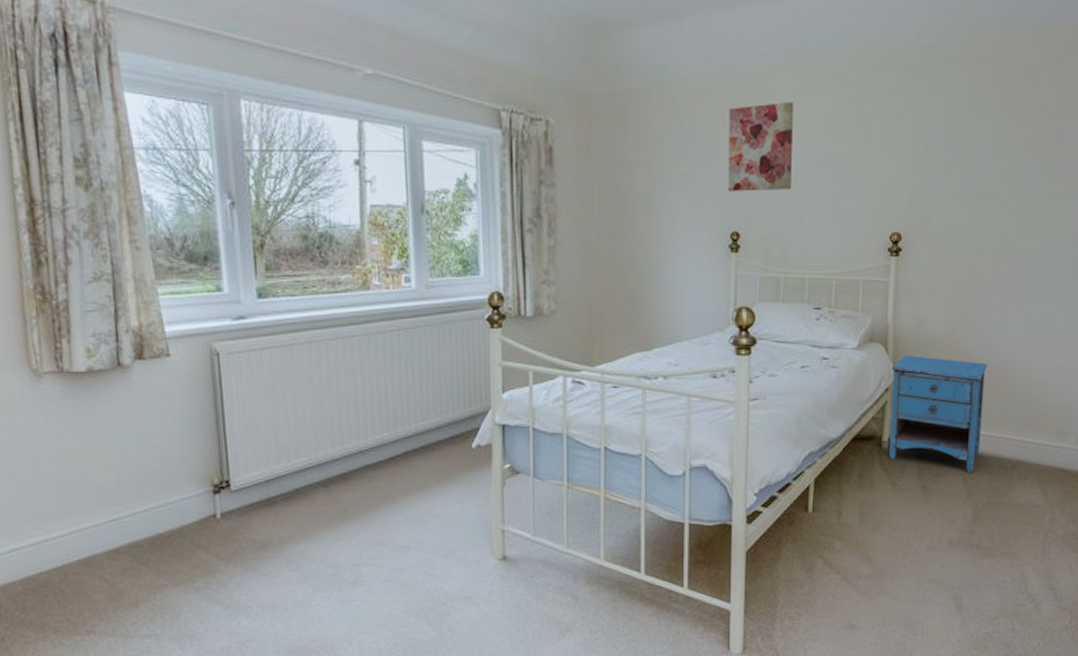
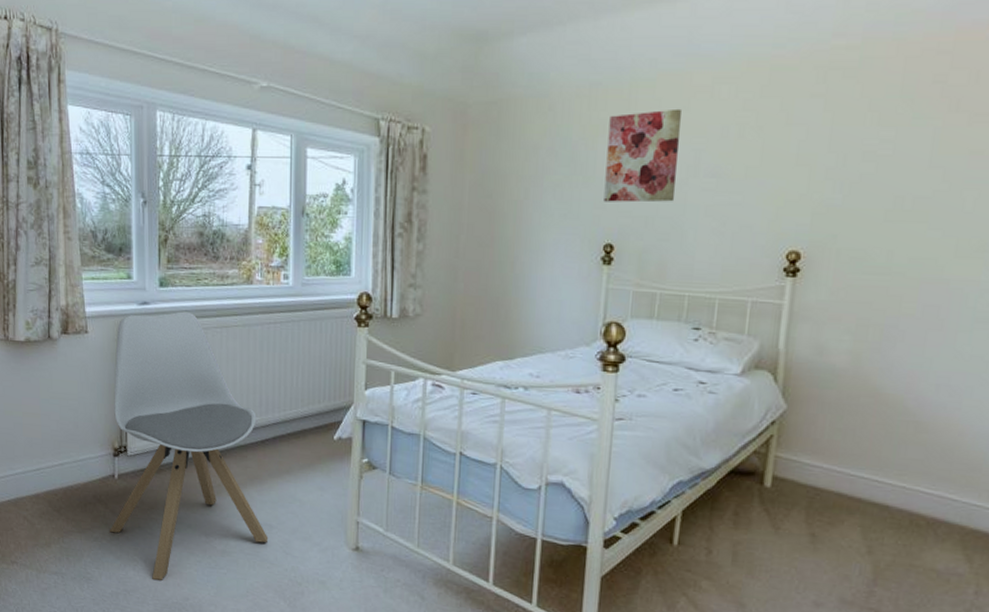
chair: none [207,324,406,625] -> present [110,311,269,580]
nightstand: present [889,354,987,474] -> none [772,386,901,527]

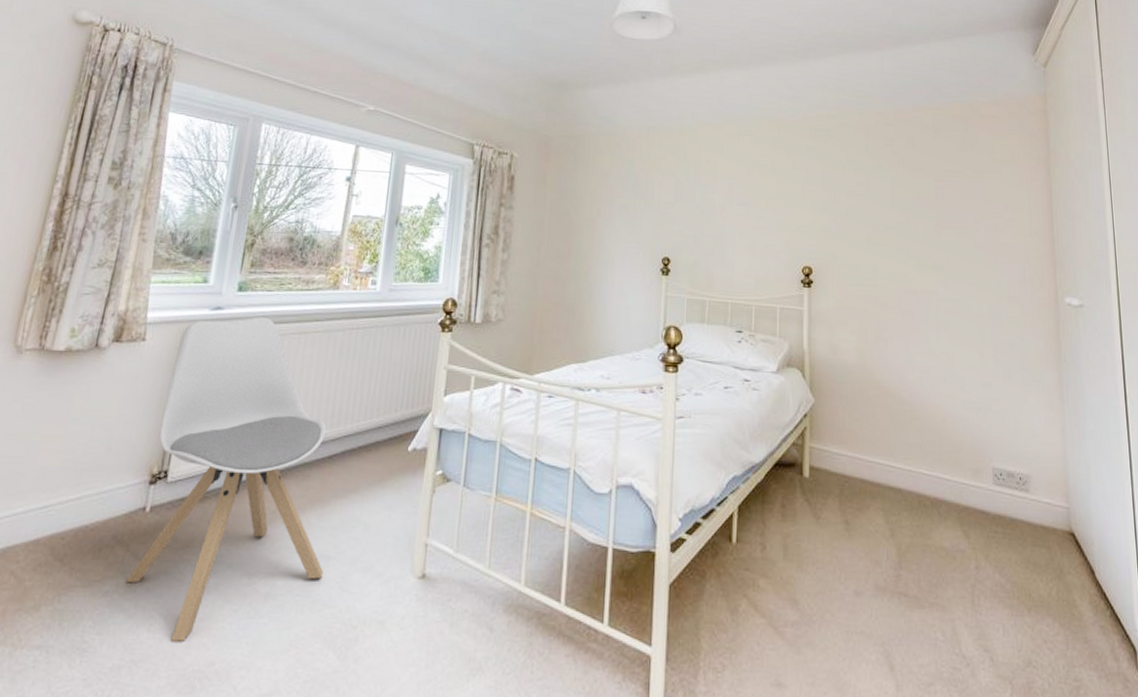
wall art: present [603,108,681,203] -> none [661,151,718,224]

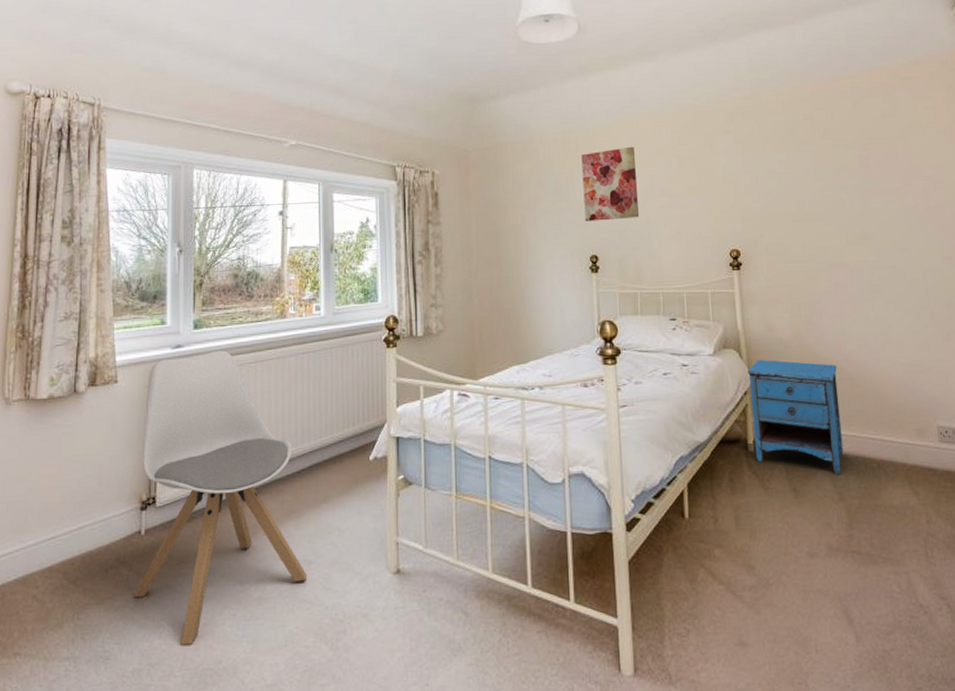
wall art: none [661,151,718,224] -> present [581,146,640,222]
nightstand: none [810,381,899,510] -> present [748,359,844,476]

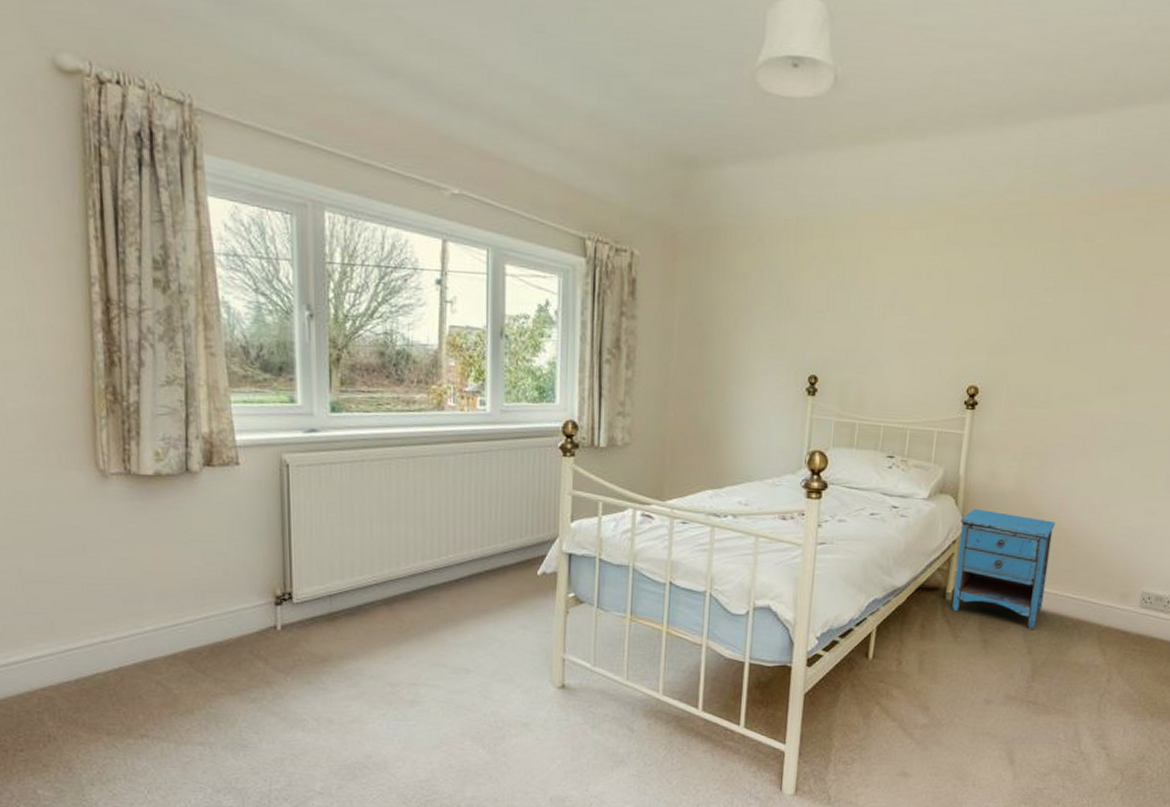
chair: present [133,350,308,645] -> none [271,440,465,739]
wall art: present [581,146,640,222] -> none [809,248,879,337]

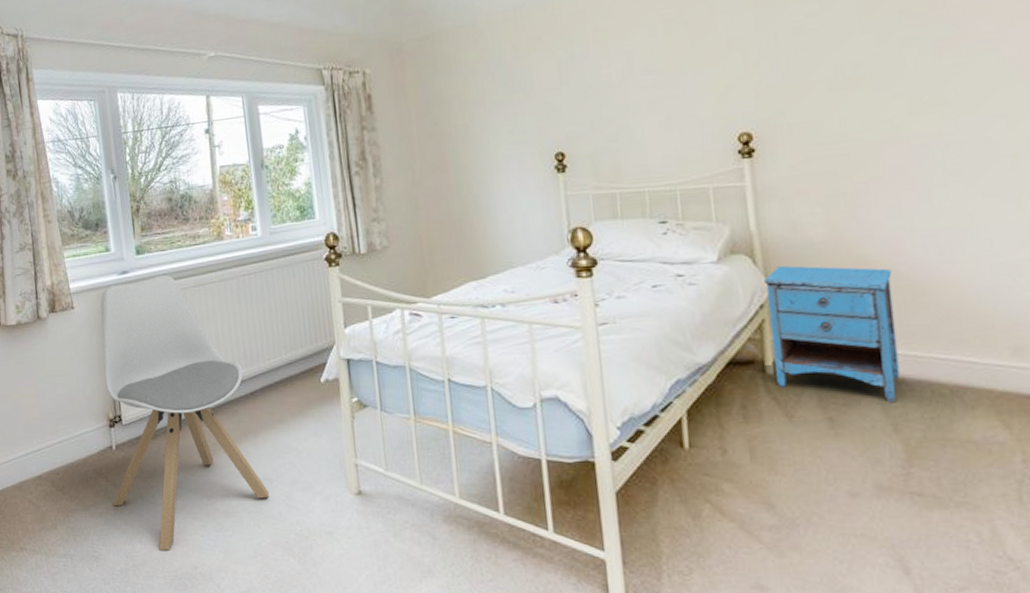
chair: none [271,440,465,739] -> present [101,275,270,550]

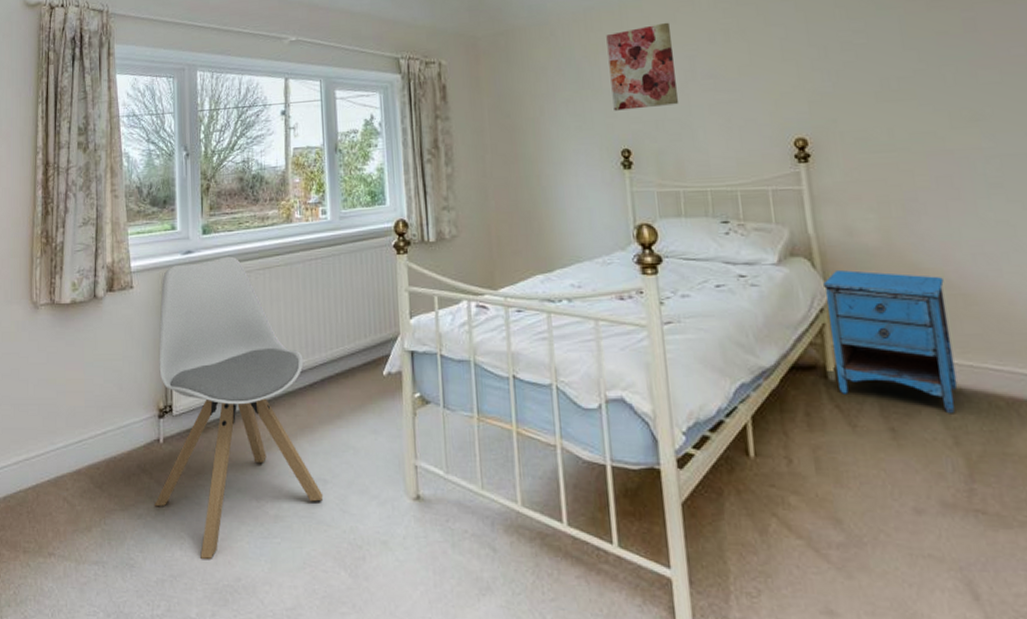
wall art: none [538,16,616,113] -> present [606,22,679,111]

